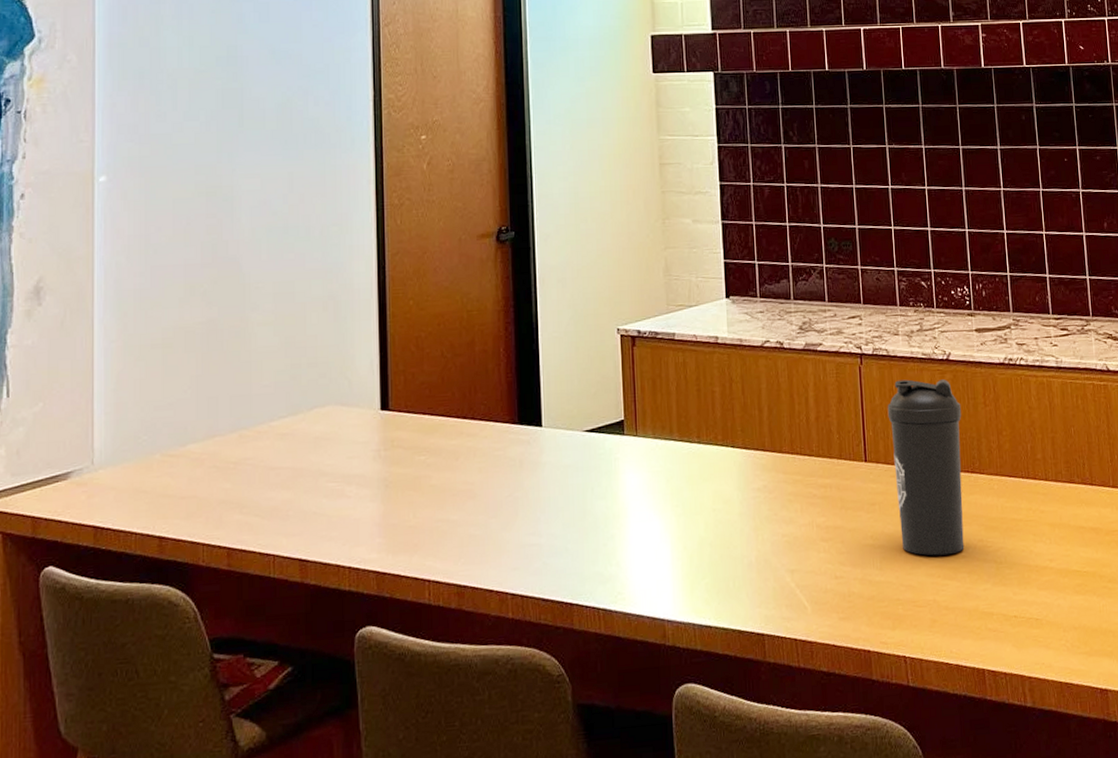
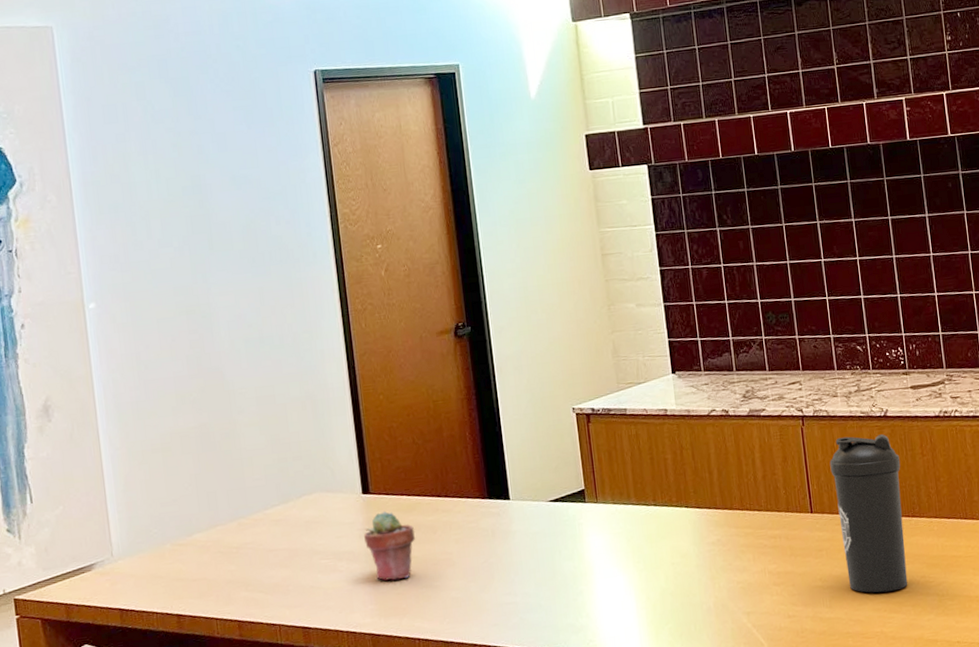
potted succulent: none [377,430,436,511] -> present [363,510,415,581]

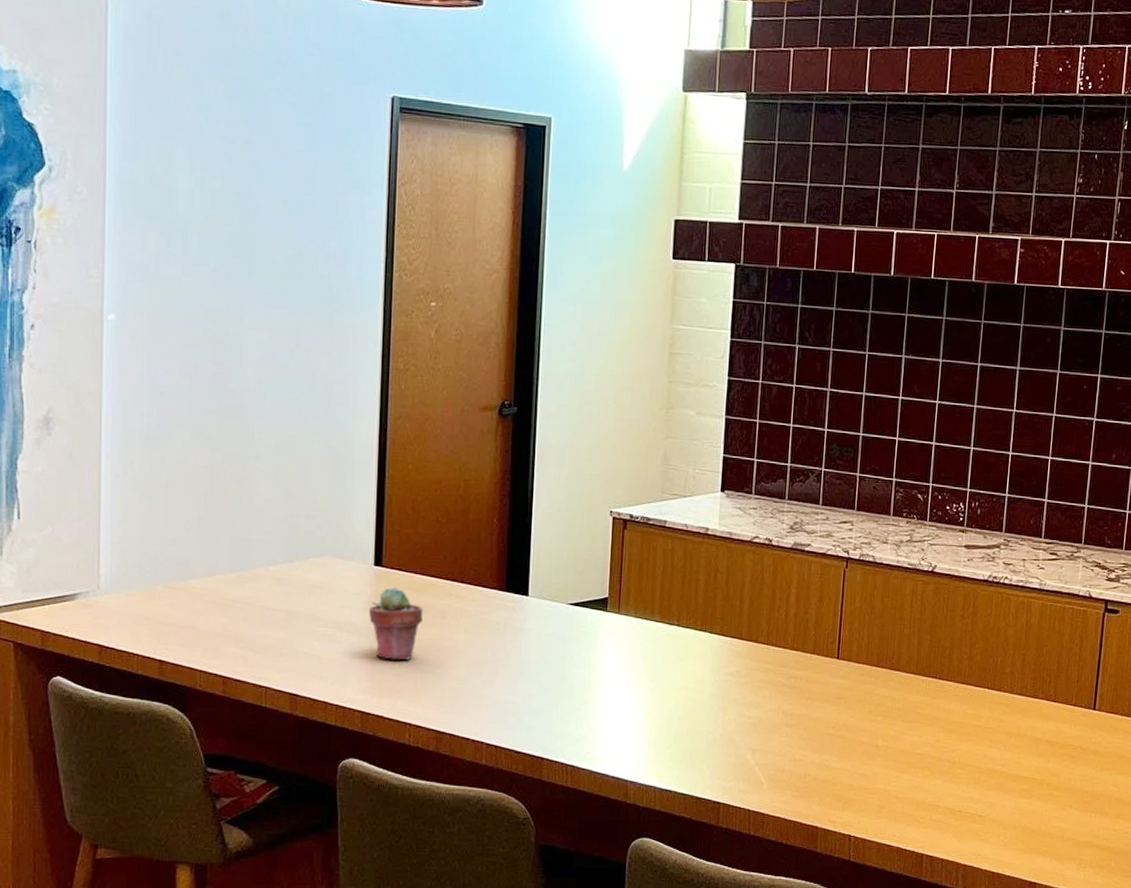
water bottle: present [829,434,908,593] -> none [861,586,939,751]

